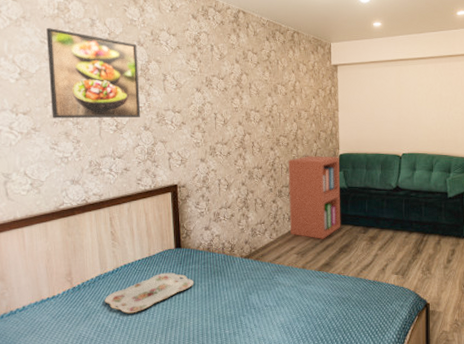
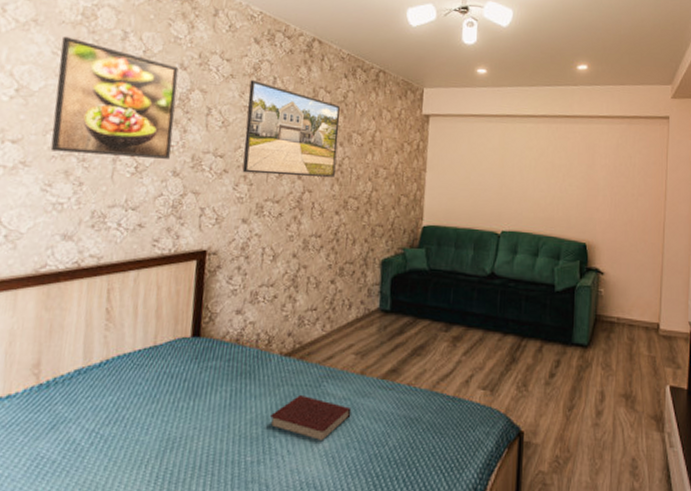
serving tray: present [105,272,194,314] -> none [81,370,212,426]
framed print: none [193,49,267,123] -> present [242,80,340,177]
book: none [239,286,298,316] -> present [270,395,352,440]
bookshelf: present [288,156,341,239] -> none [349,225,422,336]

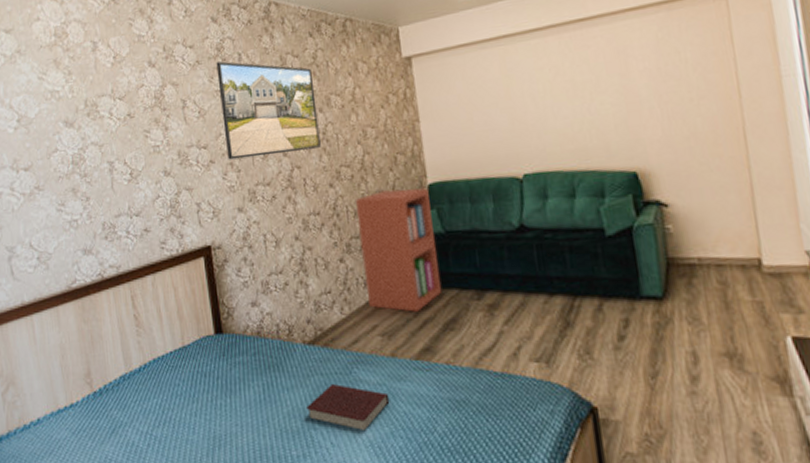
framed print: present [50,36,179,159] -> none [44,59,159,172]
bookshelf: none [349,225,422,336] -> present [354,188,442,312]

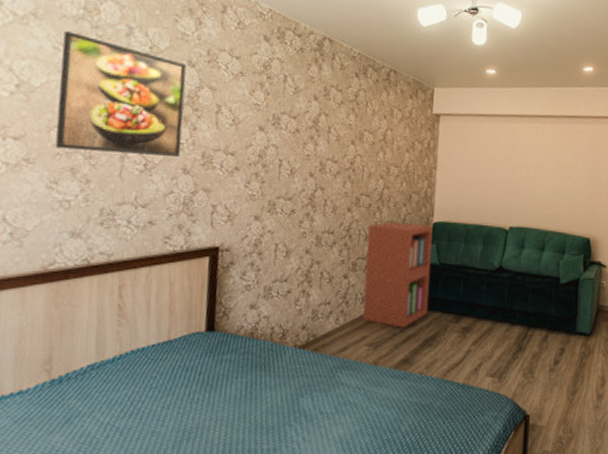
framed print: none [44,59,159,172] -> present [55,30,187,157]
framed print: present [216,61,321,160] -> none [254,78,351,175]
book: present [307,384,390,430] -> none [286,386,365,427]

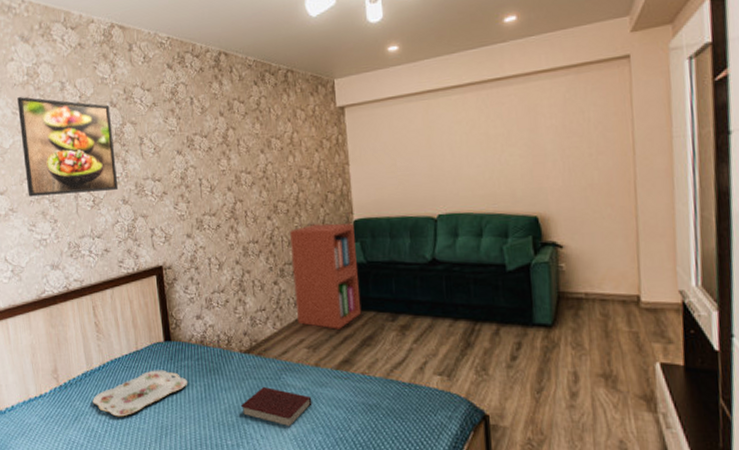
serving tray: none [95,363,227,419] -> present [92,370,188,417]
book: none [286,386,365,427] -> present [241,387,312,426]

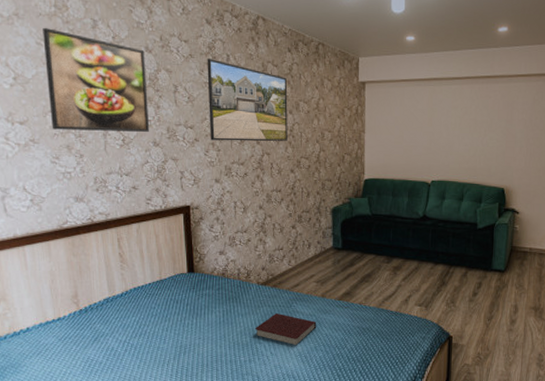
serving tray: present [92,370,188,417] -> none [113,297,208,338]
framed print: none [170,104,261,192] -> present [207,59,288,142]
bookshelf: present [289,223,362,329] -> none [309,180,364,268]

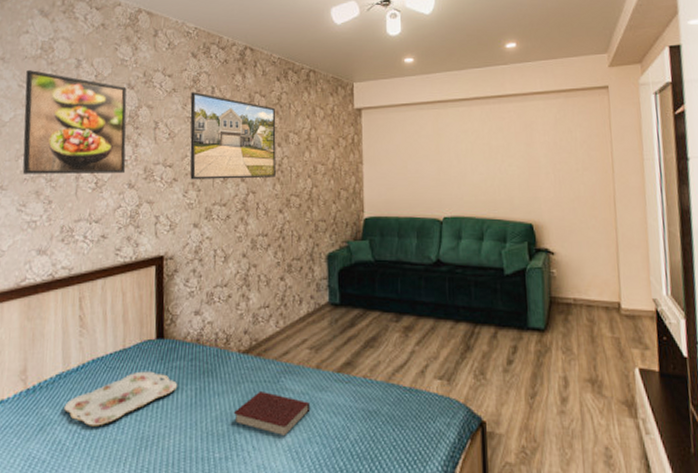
serving tray: none [113,297,208,338] -> present [64,371,178,426]

